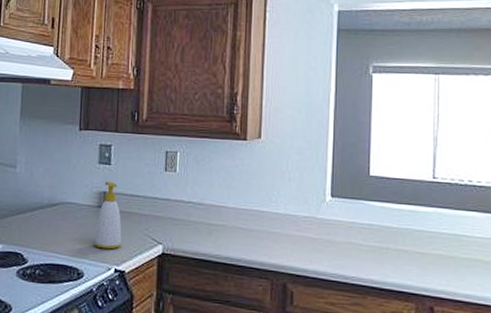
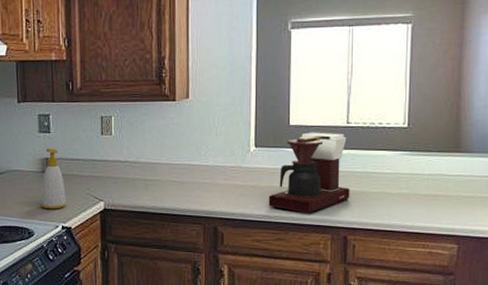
coffee maker: none [344,185,437,278] -> present [268,132,350,214]

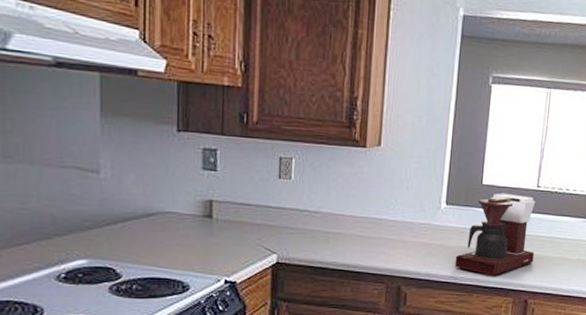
soap bottle: present [41,149,66,209] -> none [200,189,232,261]

